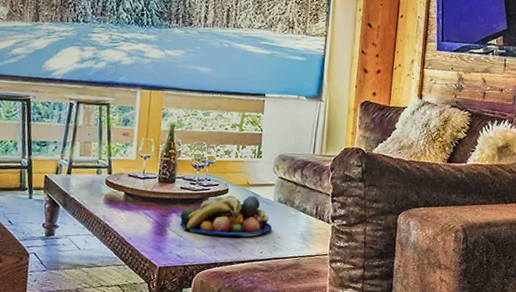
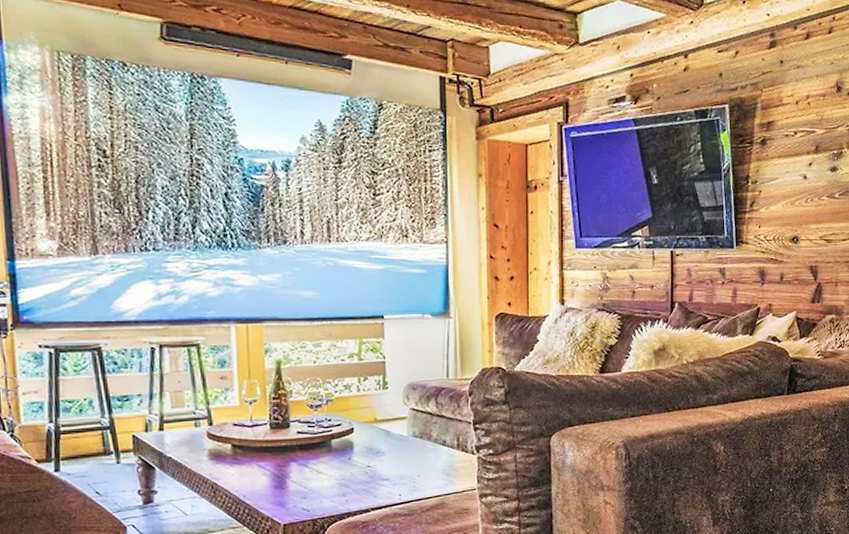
fruit bowl: present [180,195,273,236] -> none [301,432,410,482]

